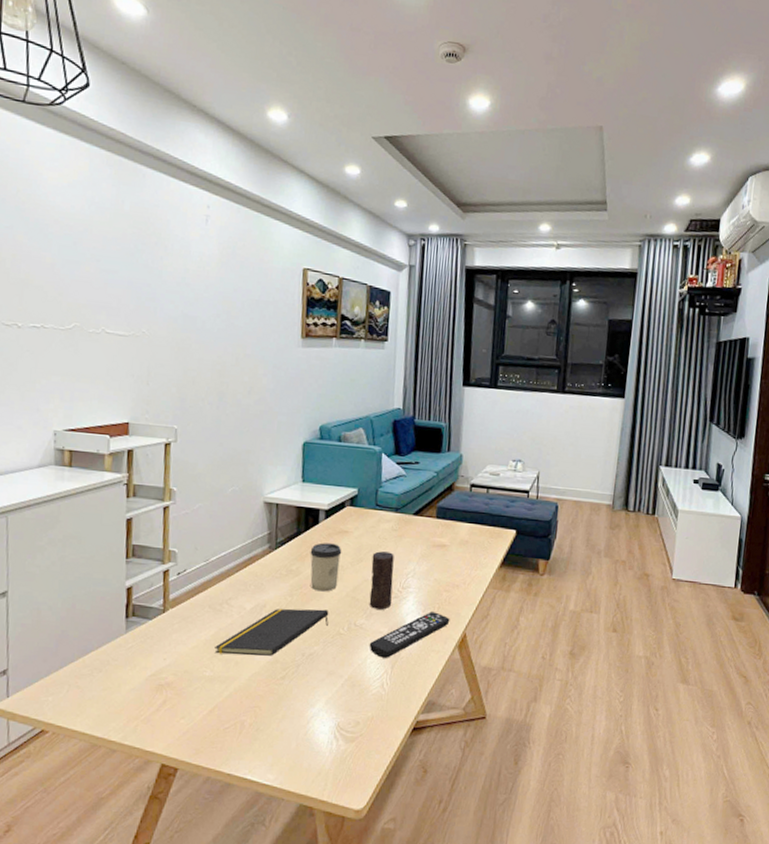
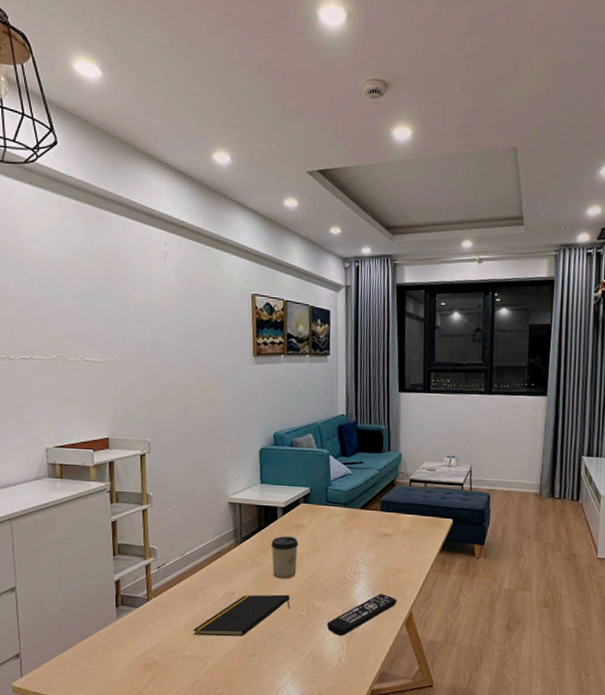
candle: present [369,551,394,610] -> none [325,542,345,593]

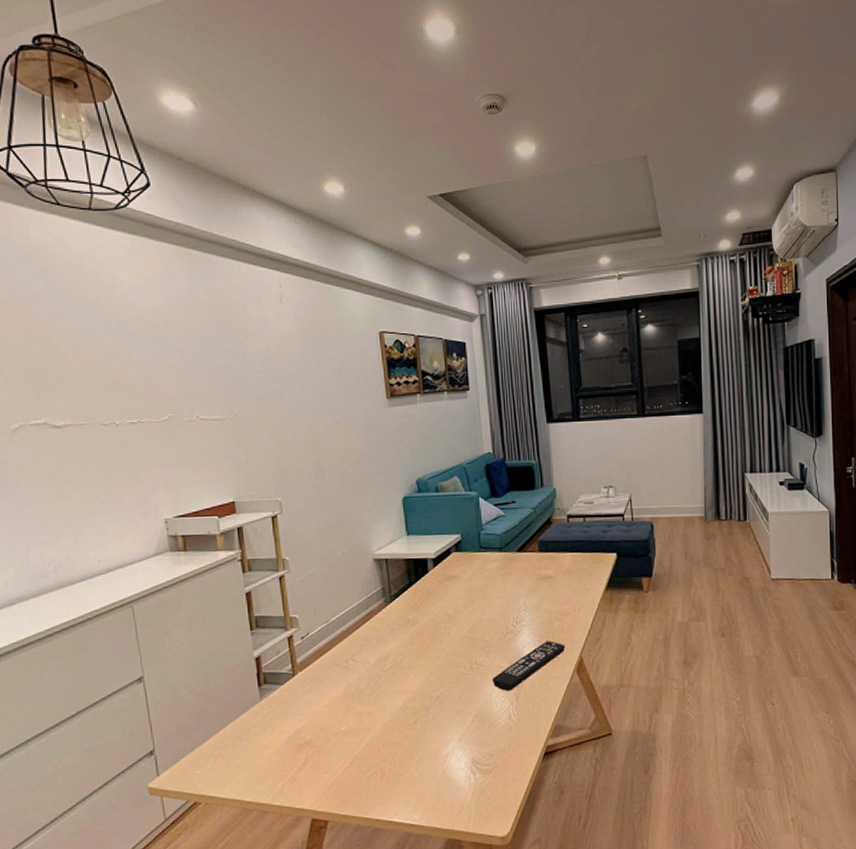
notepad: present [193,594,290,637] -> none [346,653,451,708]
cup: present [271,536,299,579] -> none [424,589,454,637]

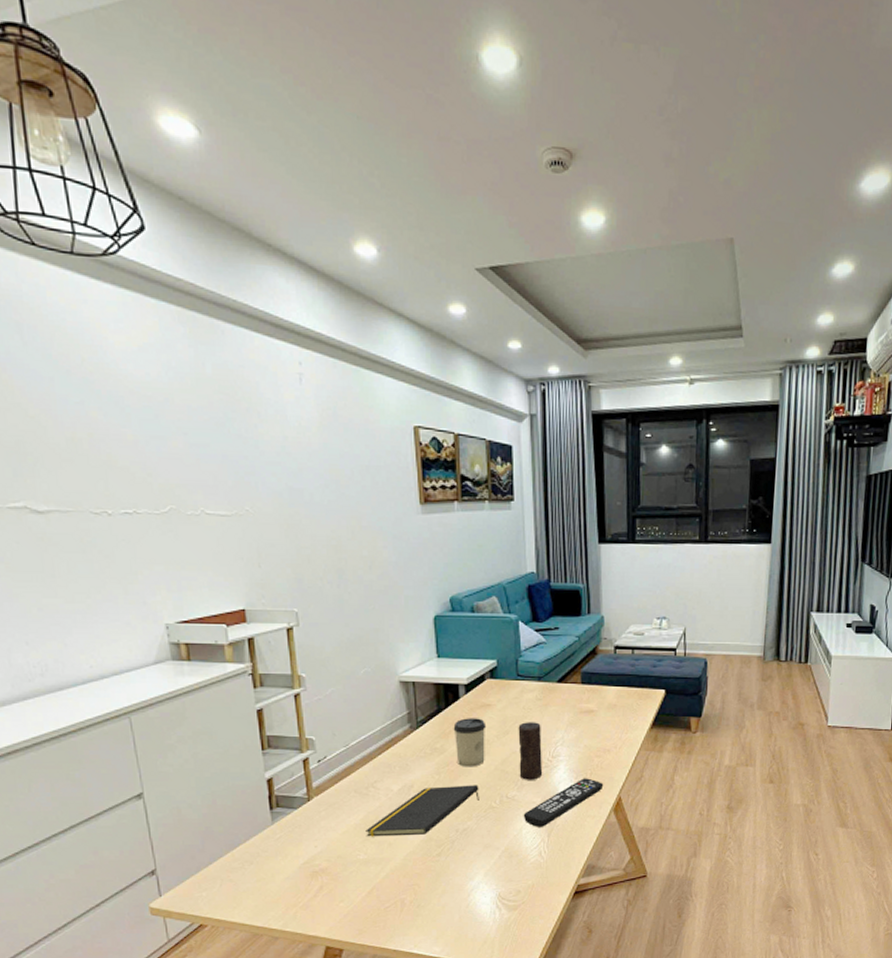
notepad: none [346,653,451,708] -> present [366,785,479,837]
cup: none [424,589,454,637] -> present [453,718,487,767]
candle: none [483,590,508,646] -> present [518,722,543,780]

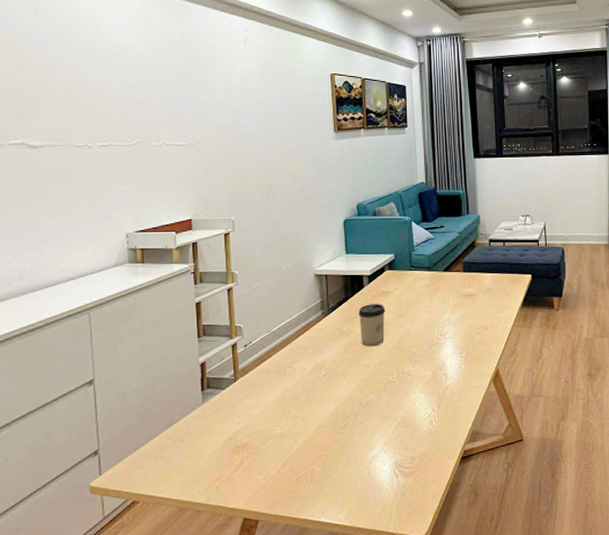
notepad: present [366,785,479,837] -> none [282,362,380,413]
candle: present [518,722,543,780] -> none [412,305,433,357]
remote control: present [523,778,604,827] -> none [416,353,484,399]

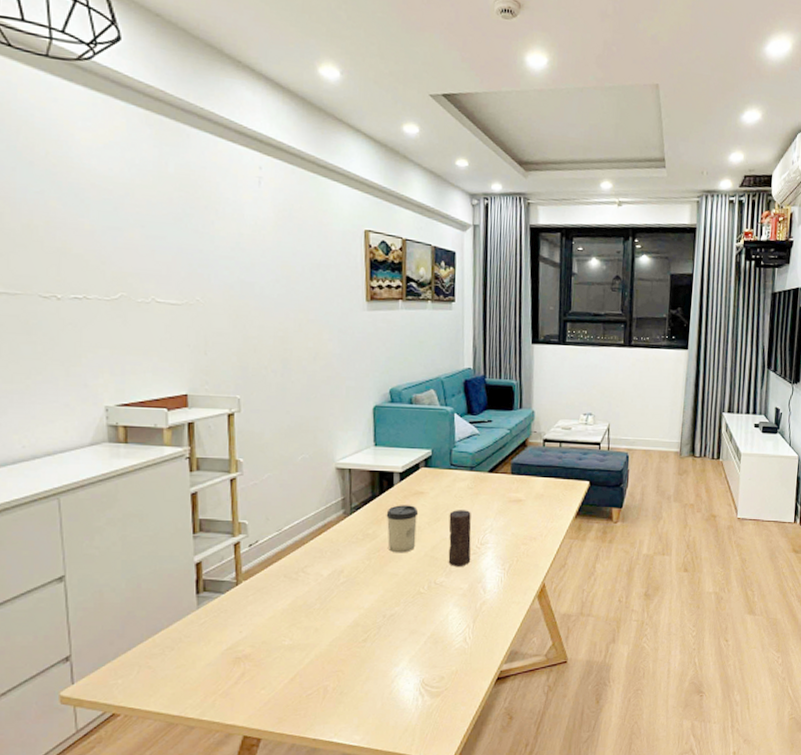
candle: none [412,305,433,357] -> present [448,510,472,566]

